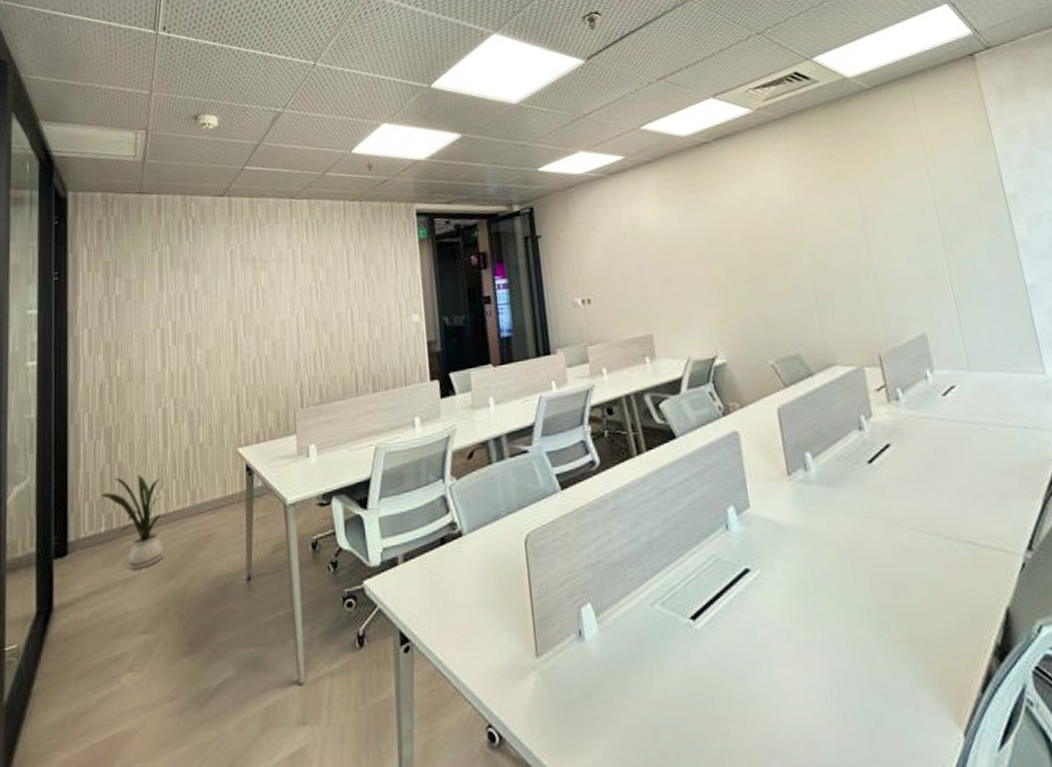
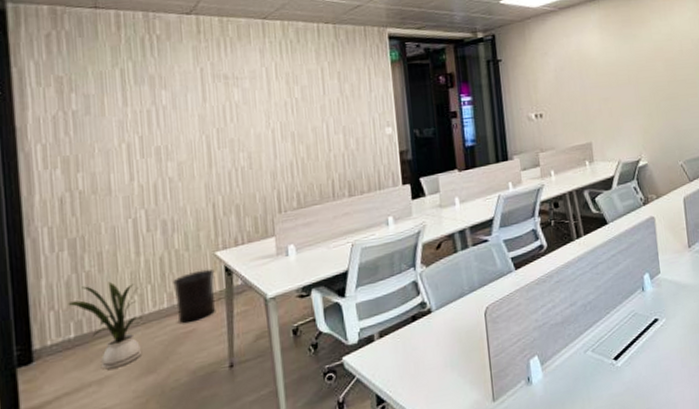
waste bin: none [196,466,237,525] -> present [173,269,215,323]

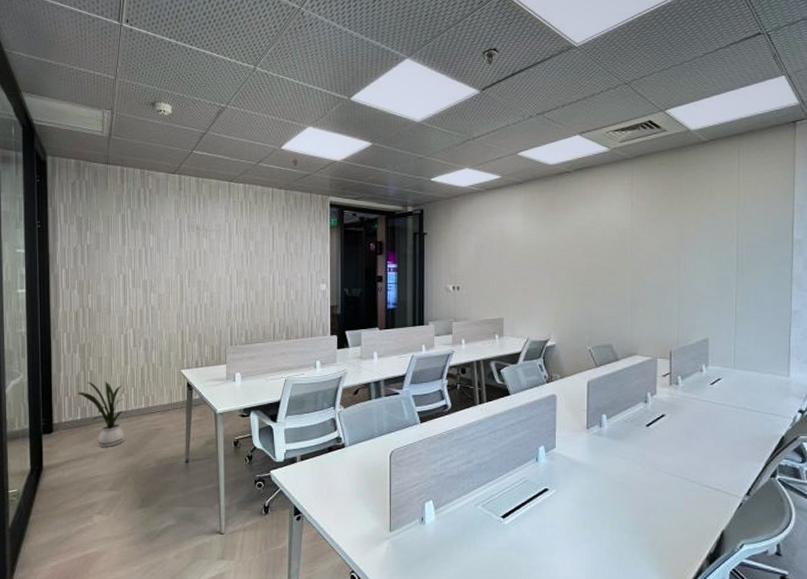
waste bin: present [173,269,215,323] -> none [149,382,180,422]

